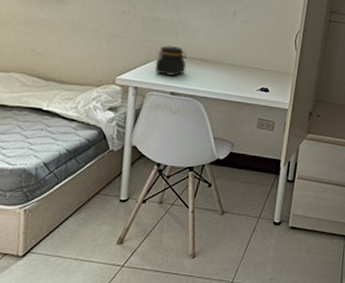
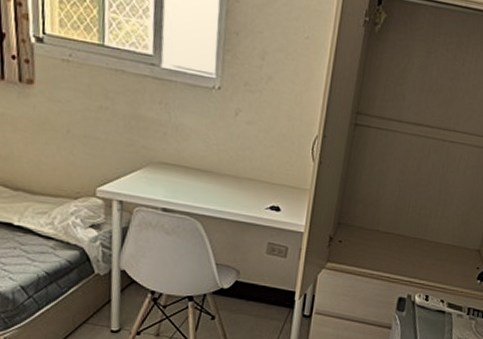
jar: present [155,46,188,77] -> none [142,151,181,189]

